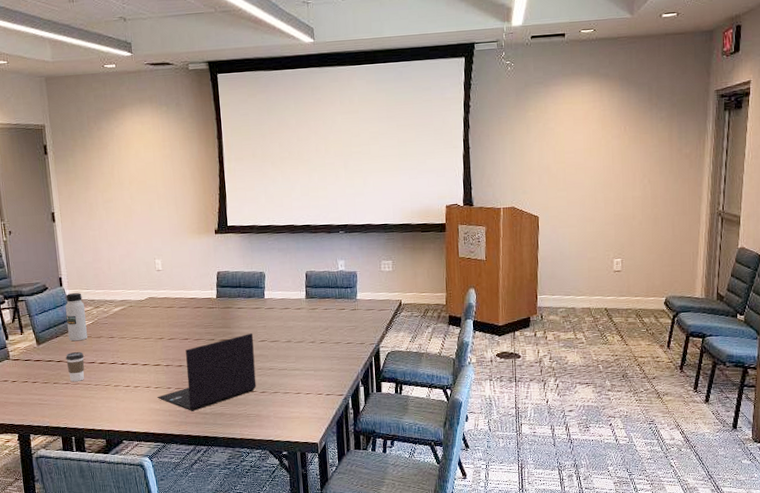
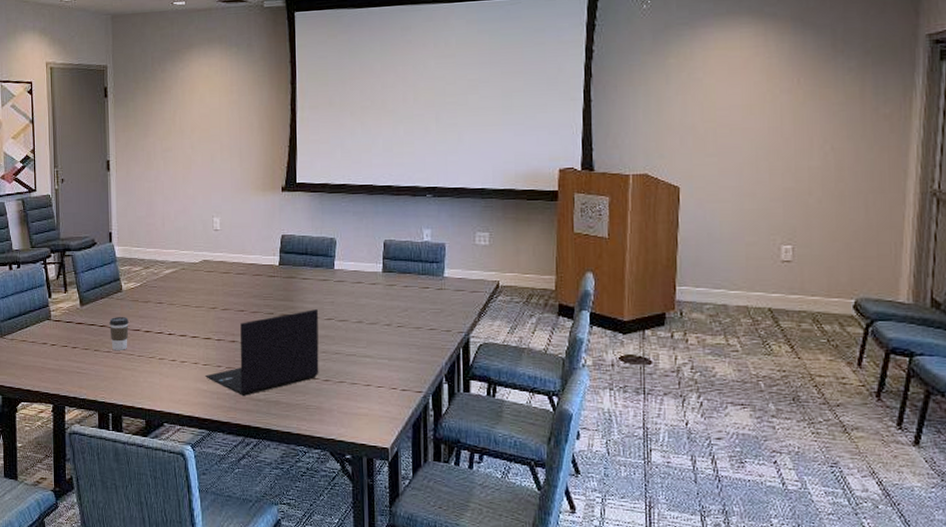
water bottle: present [65,292,87,342] -> none [114,249,134,305]

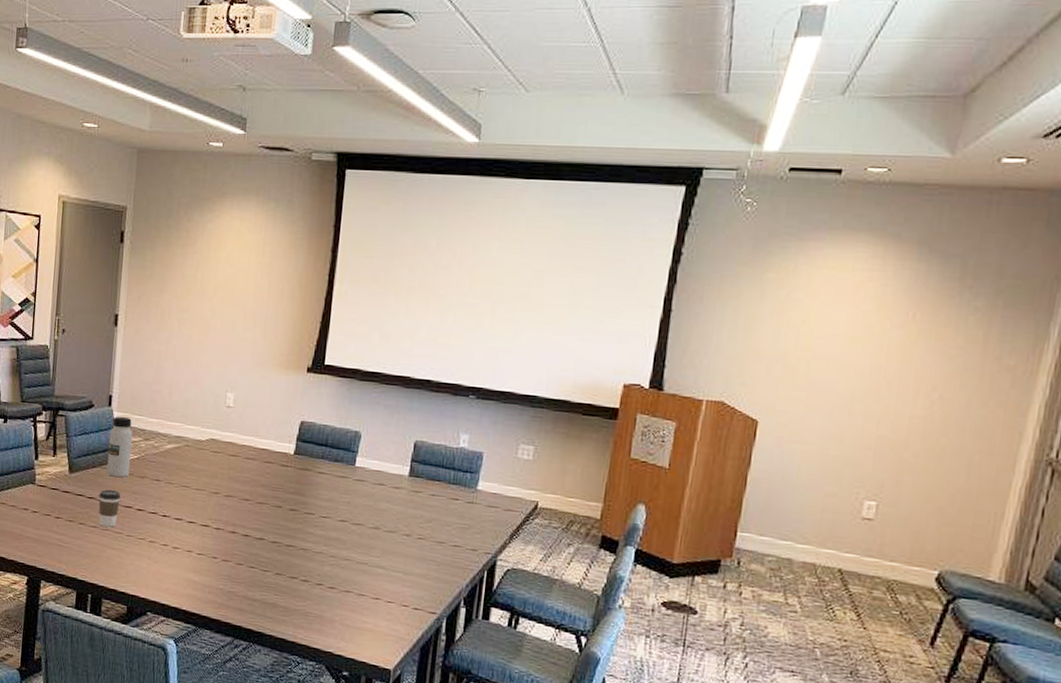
water bottle: none [114,249,134,305] -> present [107,416,132,477]
laptop: present [205,309,319,396] -> none [198,507,332,594]

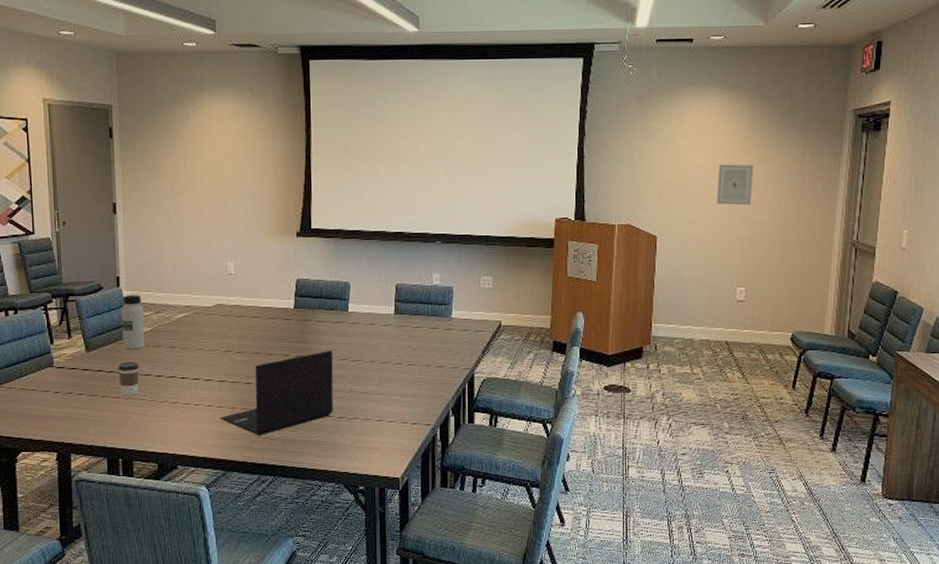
laptop: none [198,507,332,594] -> present [220,350,334,435]
wall art: none [848,336,911,395] -> present [716,164,754,206]

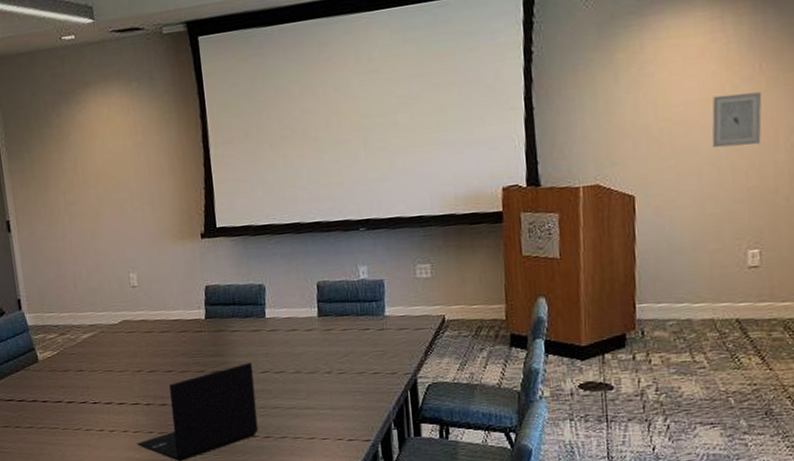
coffee cup: present [118,362,139,396] -> none [28,389,50,425]
water bottle: present [122,294,144,350] -> none [25,316,52,376]

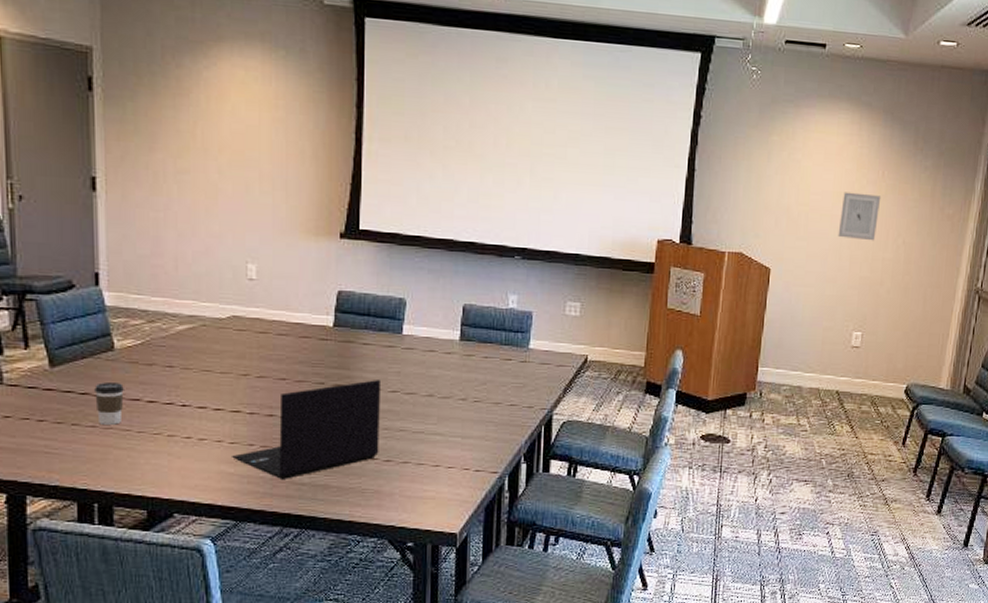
coffee cup: none [28,389,50,425] -> present [94,382,124,425]

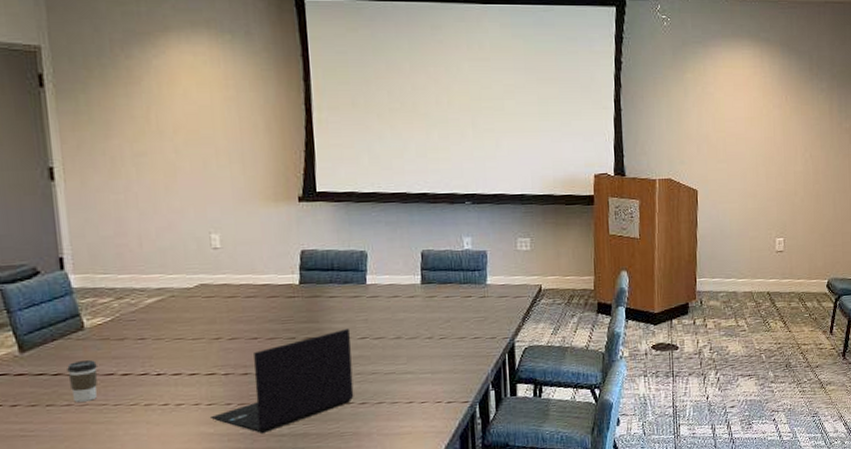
wall art: present [838,192,881,241] -> none [753,116,787,158]

